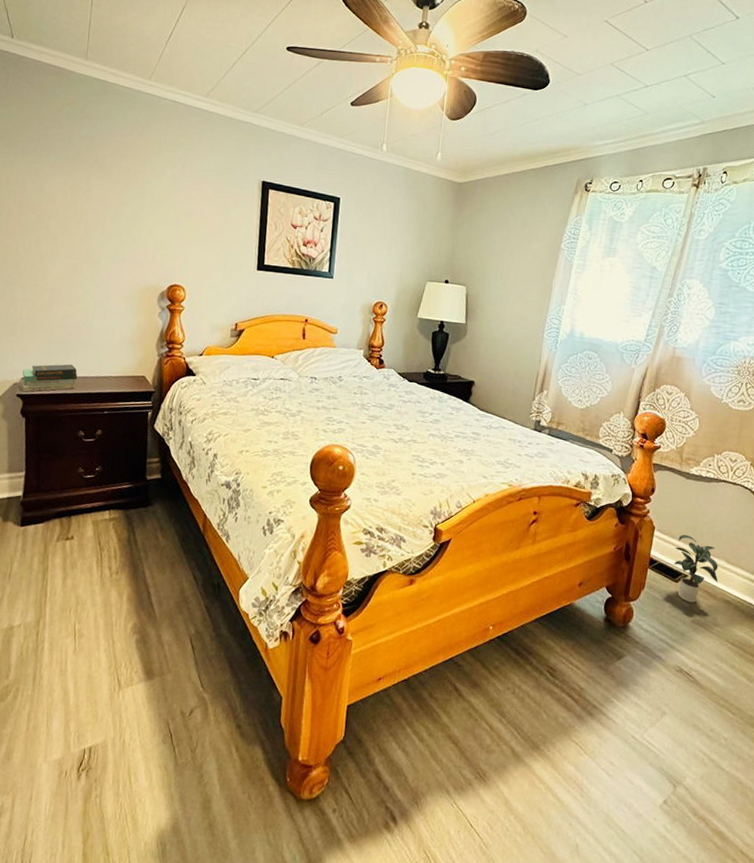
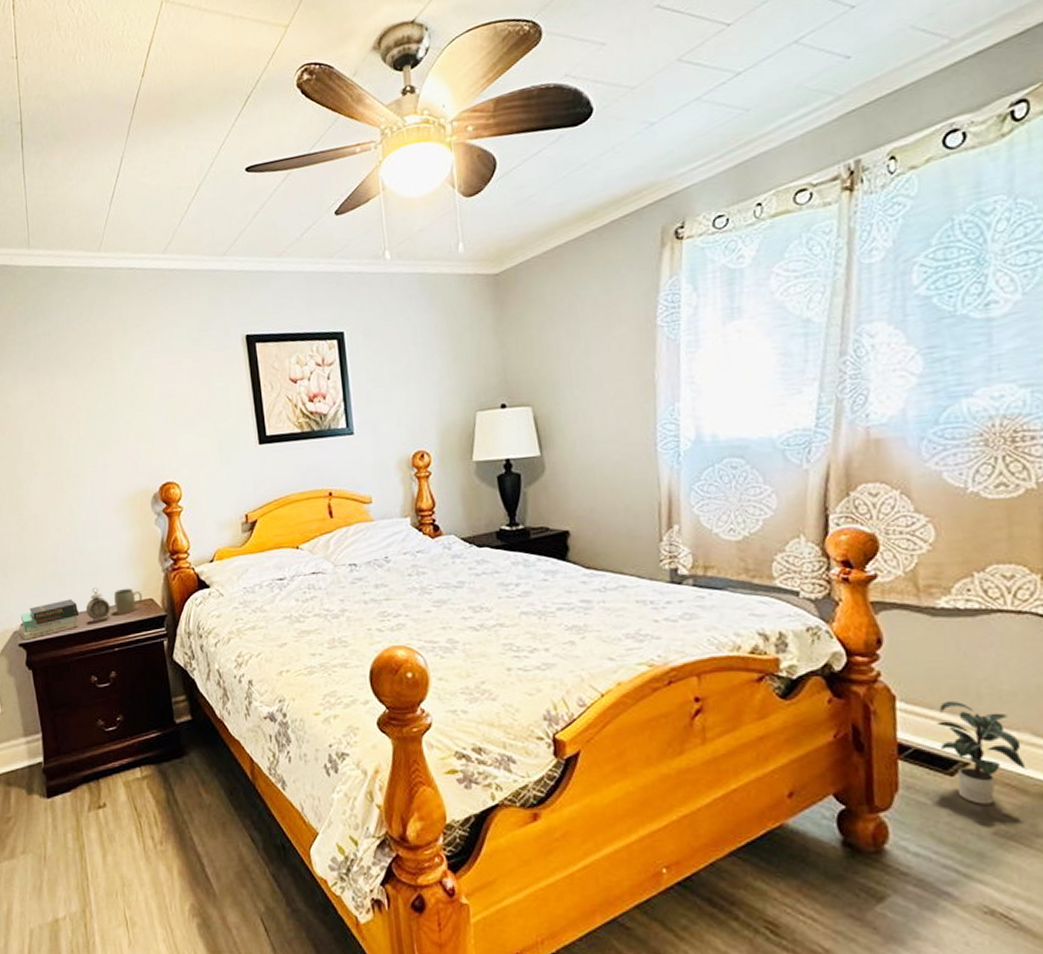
alarm clock: none [84,358,107,387] -> present [85,587,111,623]
mug: none [110,363,136,385] -> present [113,588,142,614]

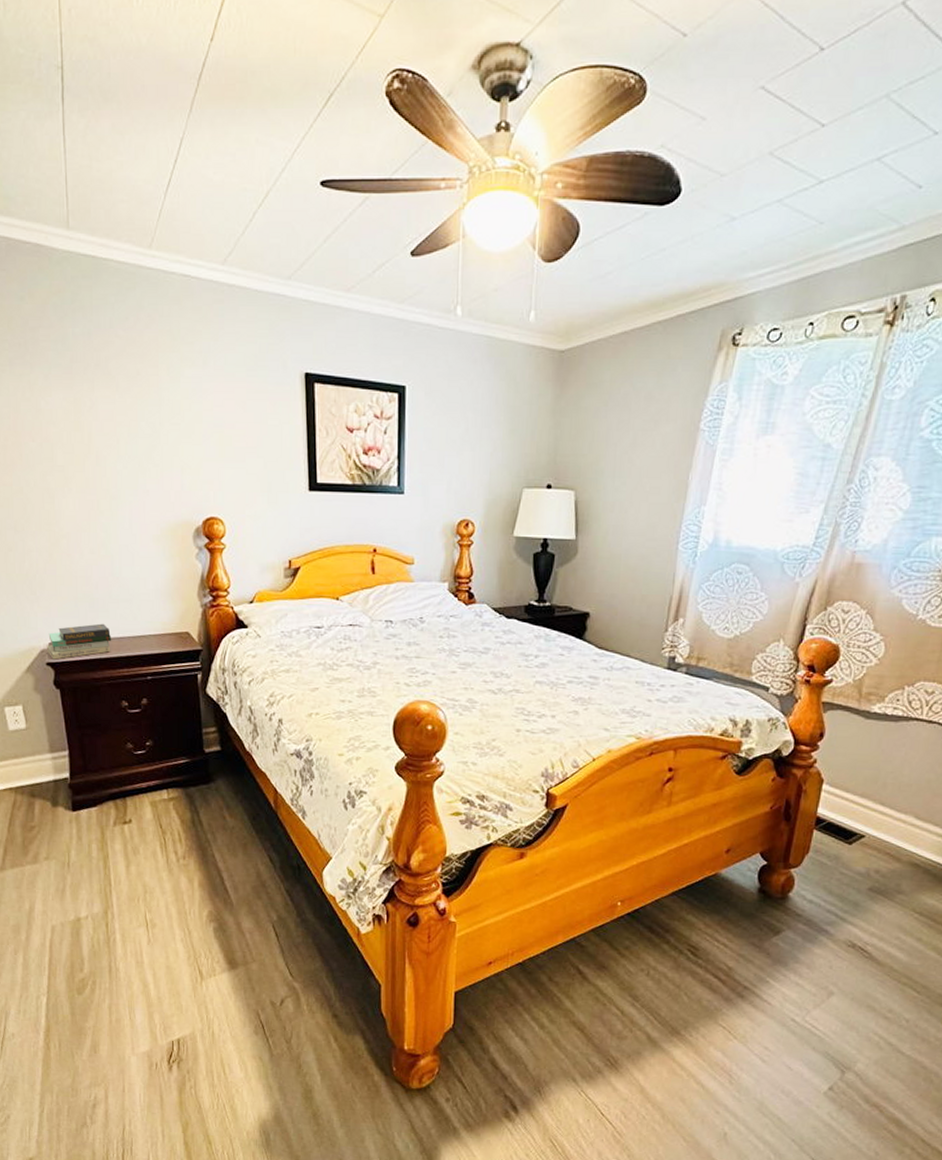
alarm clock: present [85,587,111,623] -> none [118,615,144,649]
mug: present [113,588,142,614] -> none [148,619,178,644]
potted plant: present [936,700,1026,804] -> none [847,786,905,868]

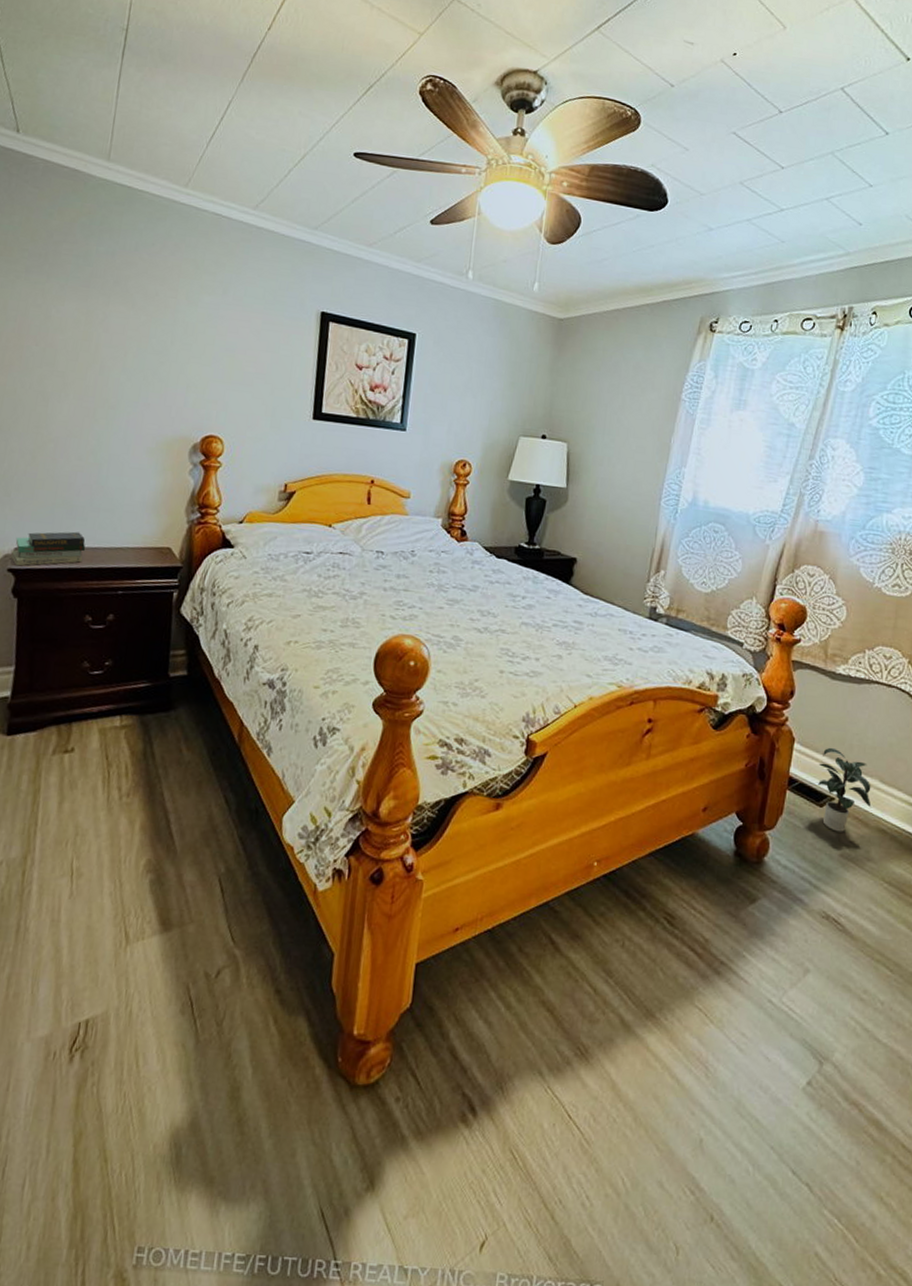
potted plant: none [847,786,905,868] -> present [818,747,871,832]

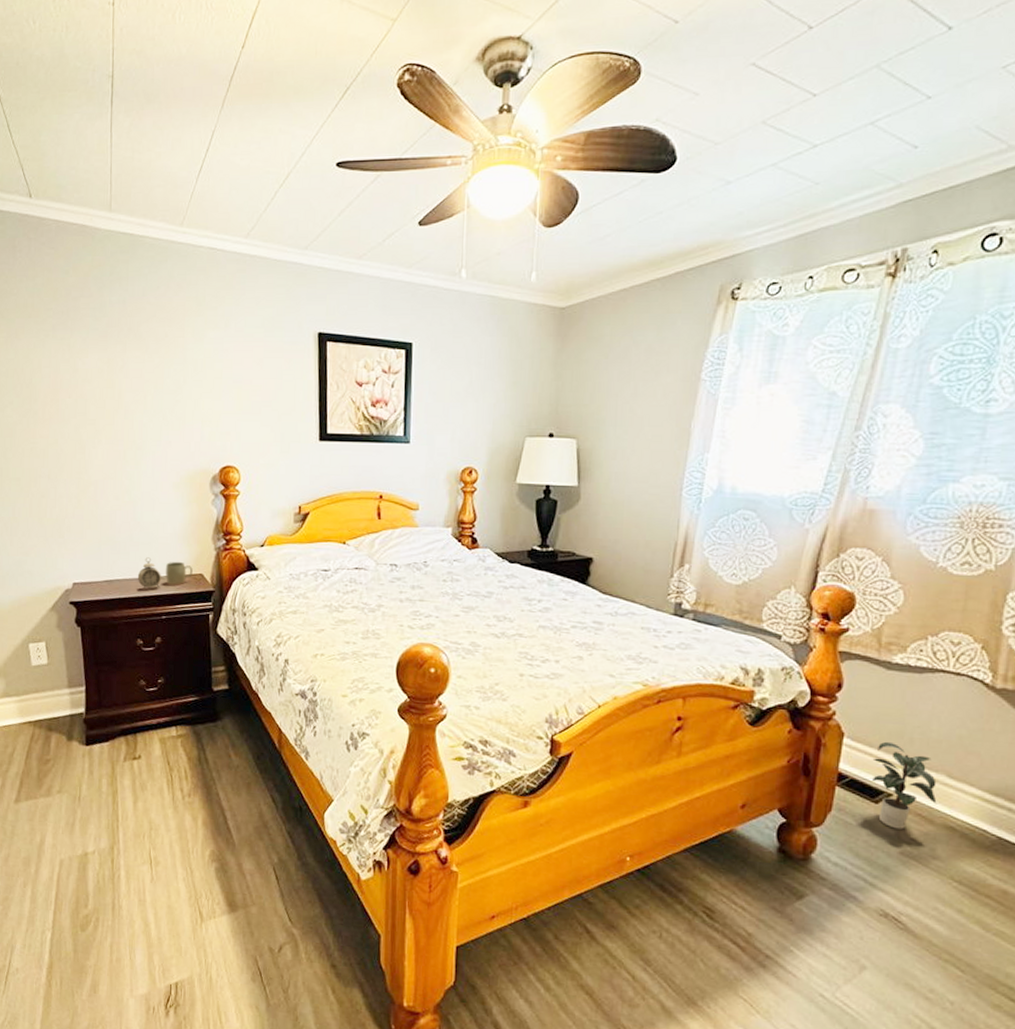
books: present [10,531,86,566] -> none [70,565,131,599]
alarm clock: none [93,525,122,561] -> present [137,557,161,590]
mug: none [127,532,160,558] -> present [165,561,193,585]

